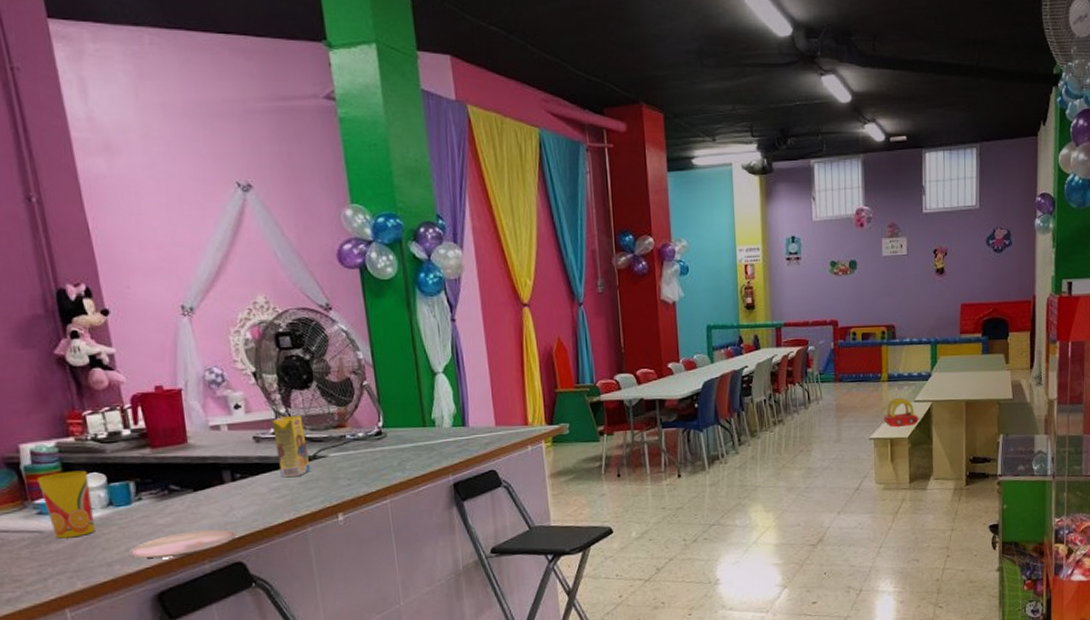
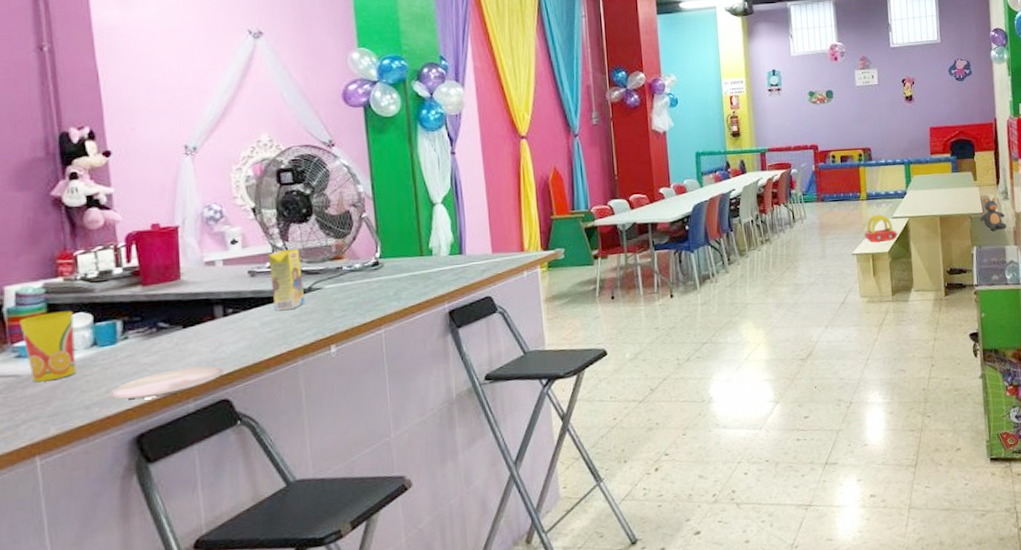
stuffed animal: none [1008,382,1038,419] -> present [979,197,1007,232]

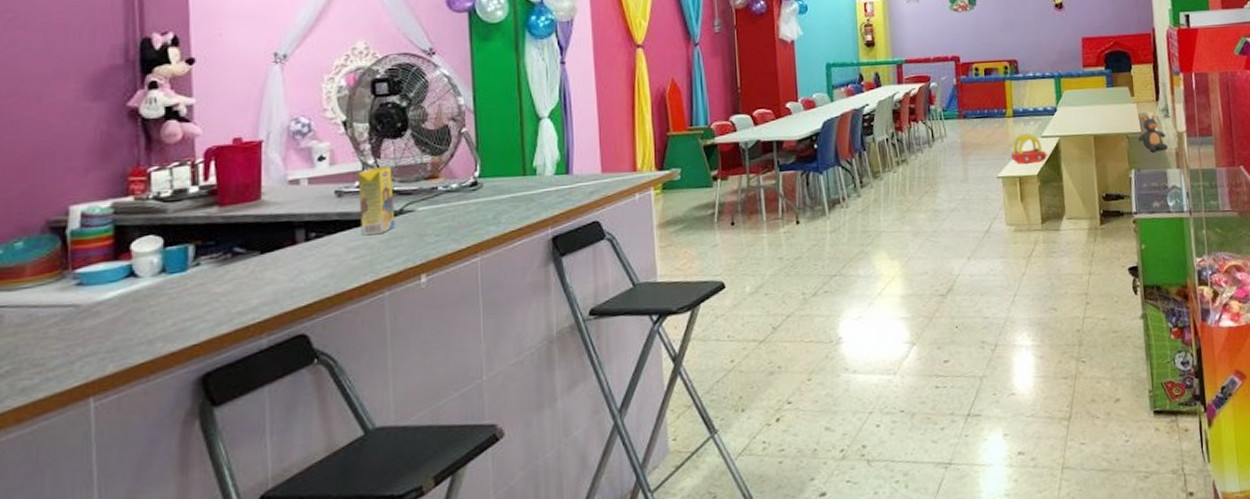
cup: present [19,310,76,383] -> none [83,233,142,314]
plate: present [110,365,225,400] -> none [176,296,303,335]

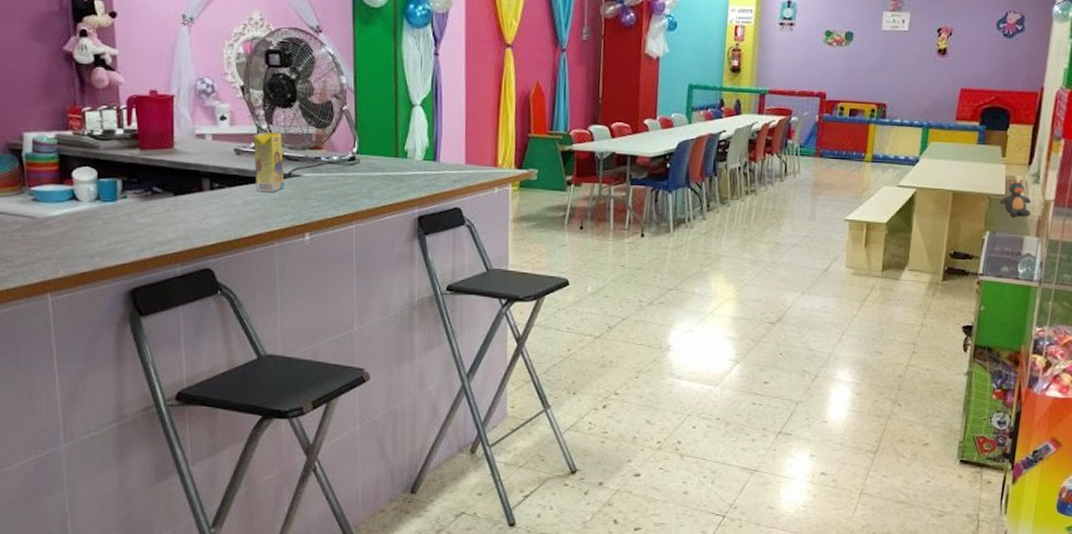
car: present [1011,133,1048,164] -> none [862,180,902,211]

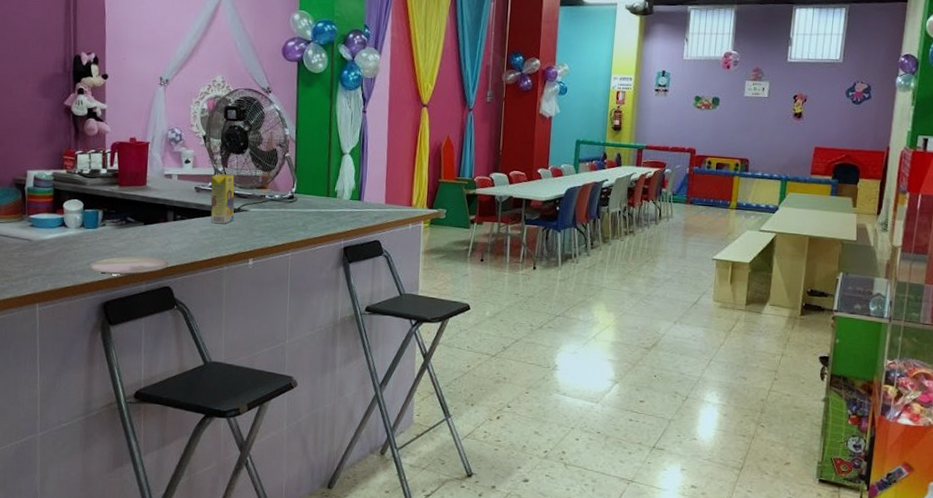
plate: none [110,233,209,257] -> present [89,256,170,276]
stuffed animal: present [999,178,1032,218] -> none [851,226,881,261]

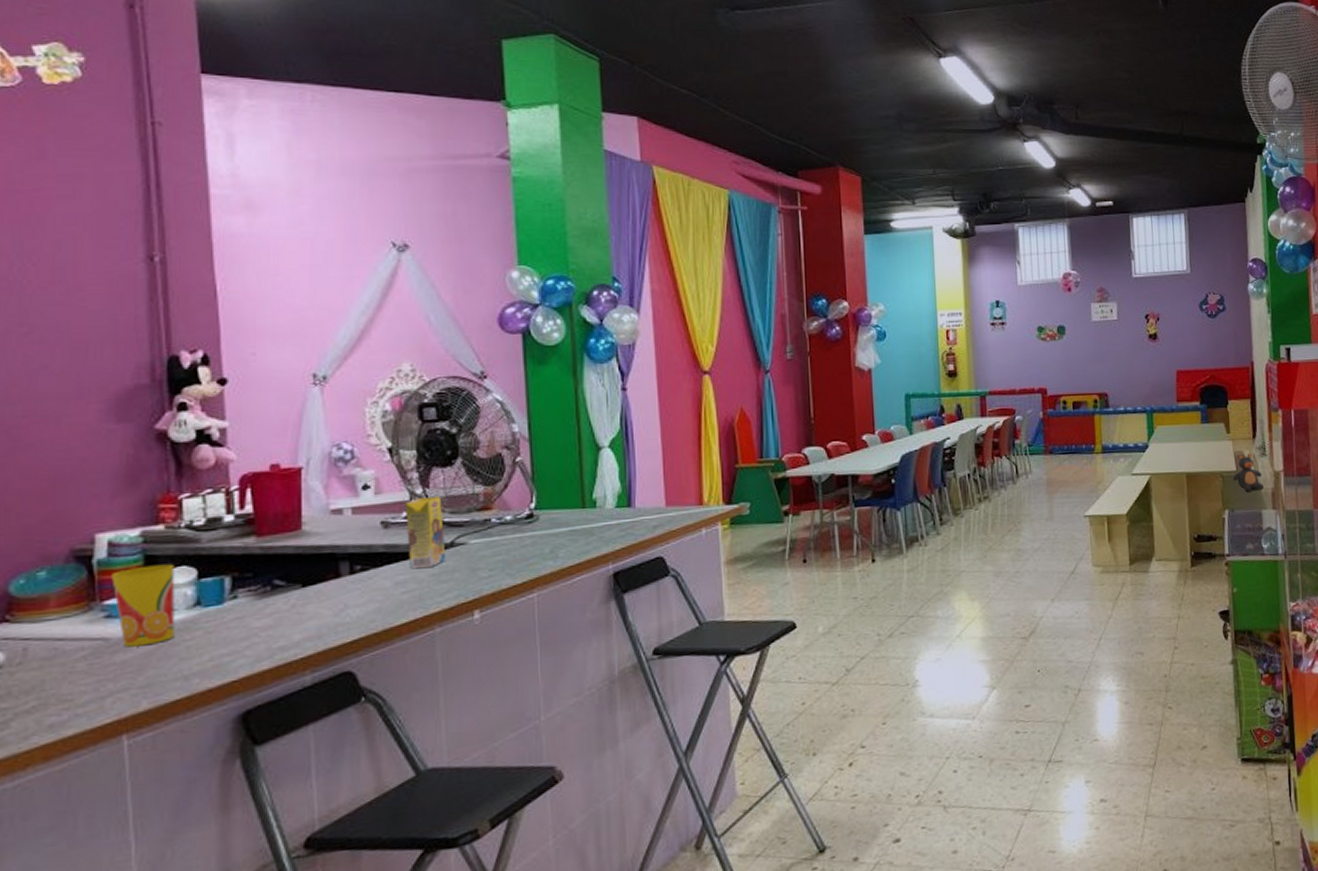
cup: none [35,196,71,248] -> present [111,563,175,647]
plate: present [89,256,170,276] -> none [213,631,349,671]
stuffed animal: none [851,226,881,261] -> present [1232,453,1265,493]

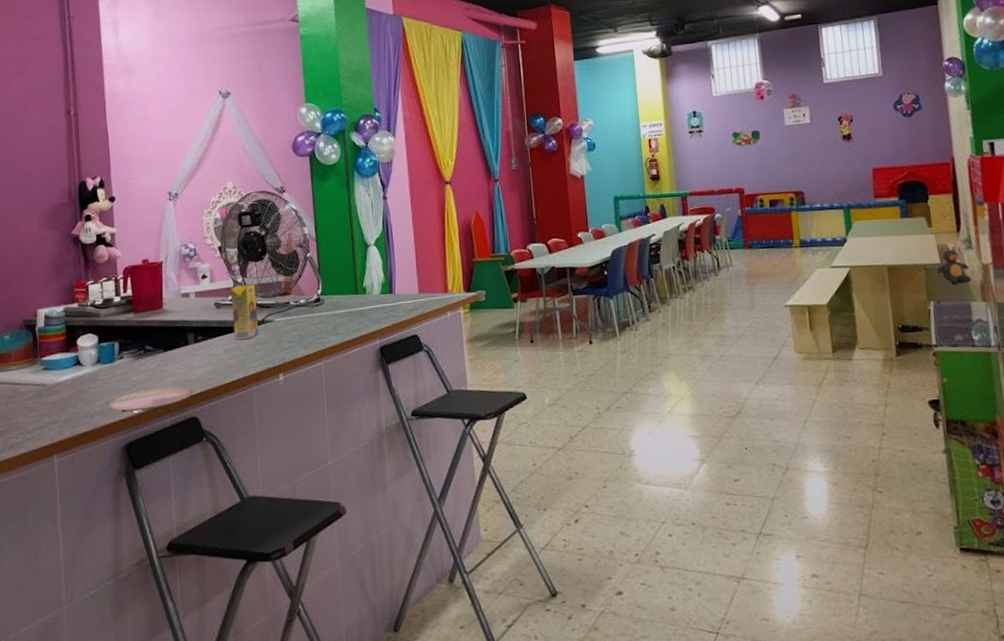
cup: present [111,563,175,647] -> none [47,332,84,392]
plate: none [213,631,349,671] -> present [108,386,194,412]

